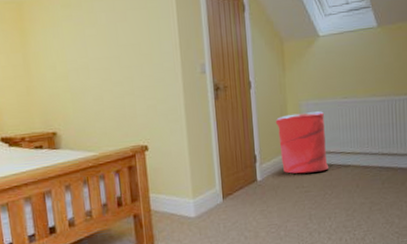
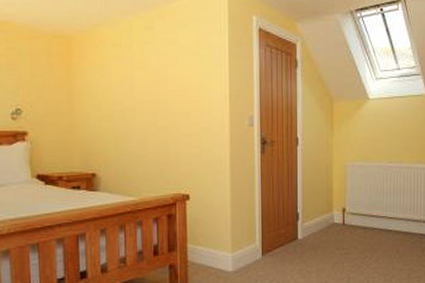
laundry hamper: present [275,111,329,174] -> none [320,174,371,235]

